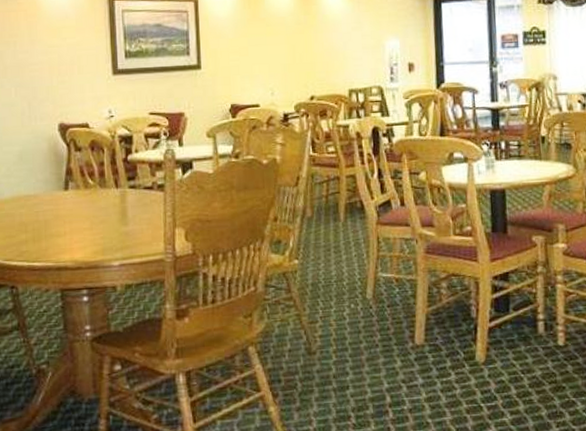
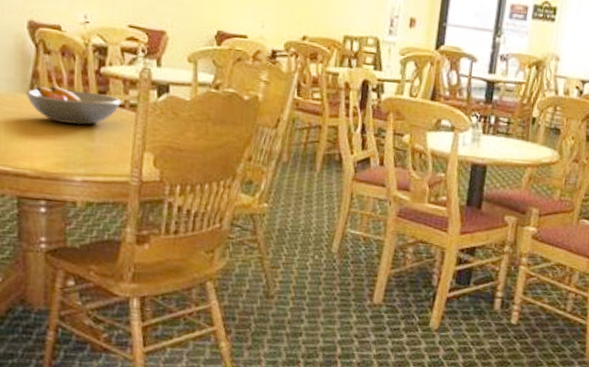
fruit bowl: none [61,179,150,213] -> present [26,85,122,125]

